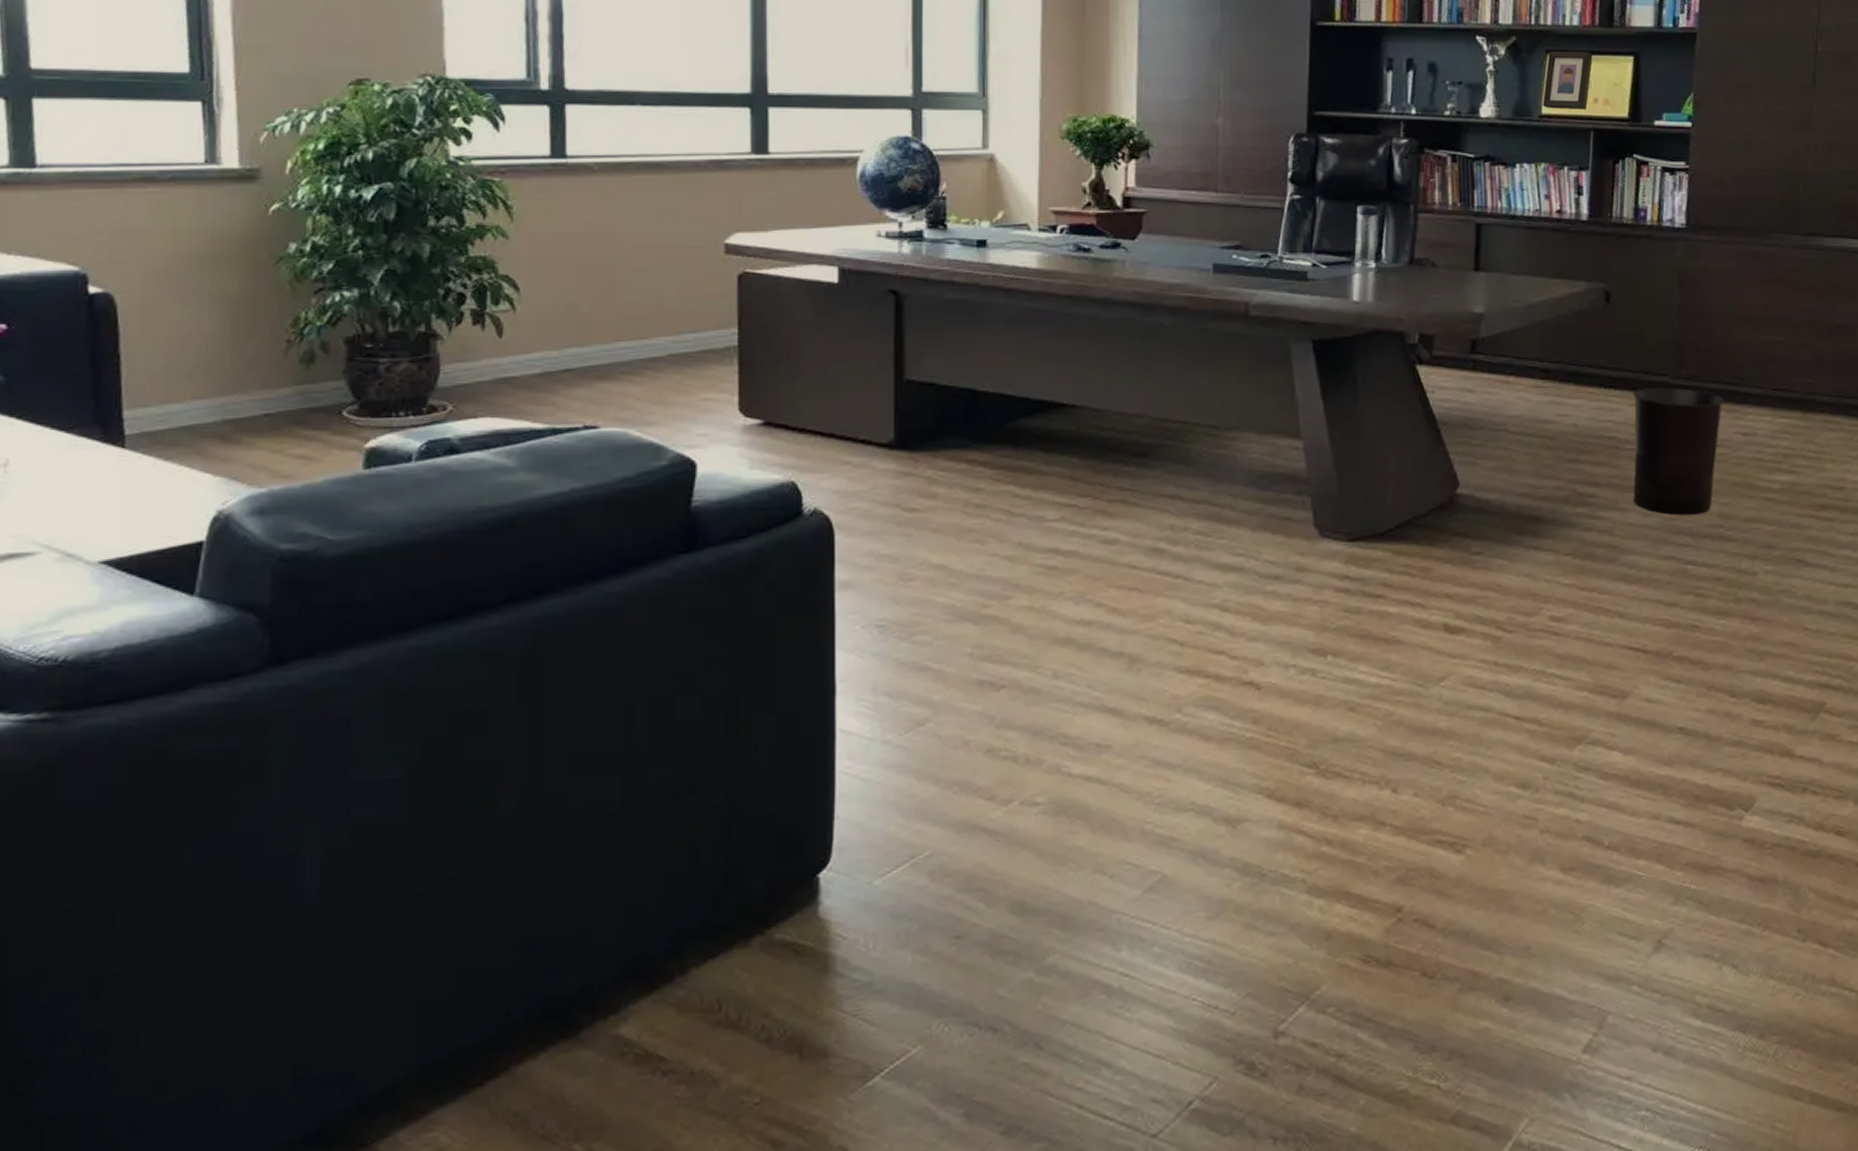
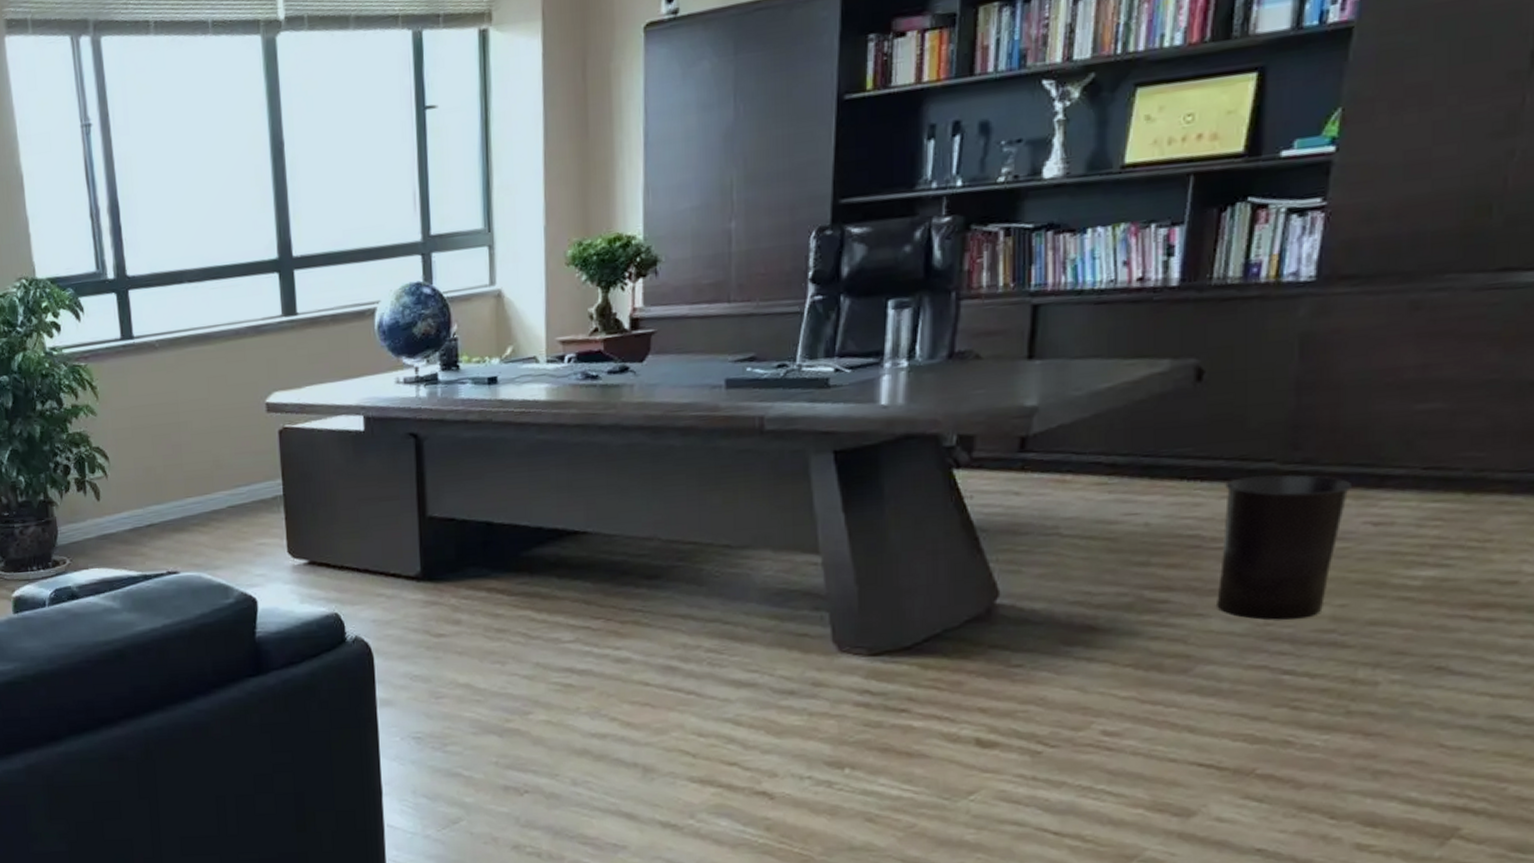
picture frame: present [1542,51,1593,109] -> none [1126,76,1200,156]

